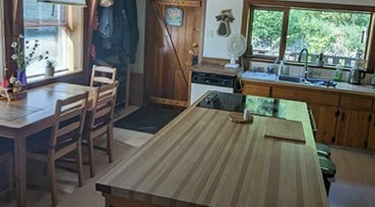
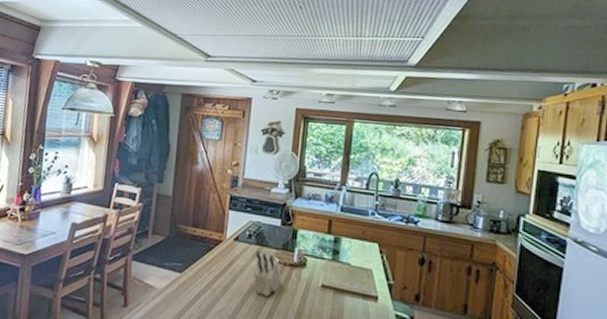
knife block: none [212,113,235,146] -> present [253,250,283,296]

